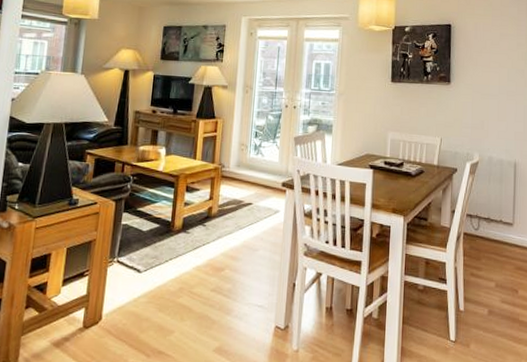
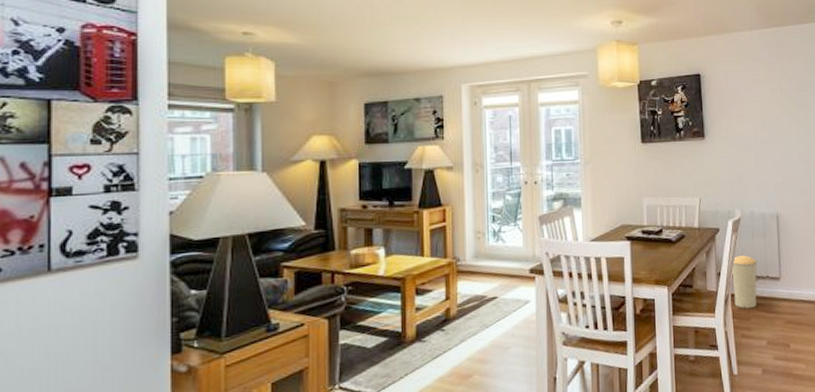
trash can: none [466,197,492,249] -> present [731,255,757,309]

